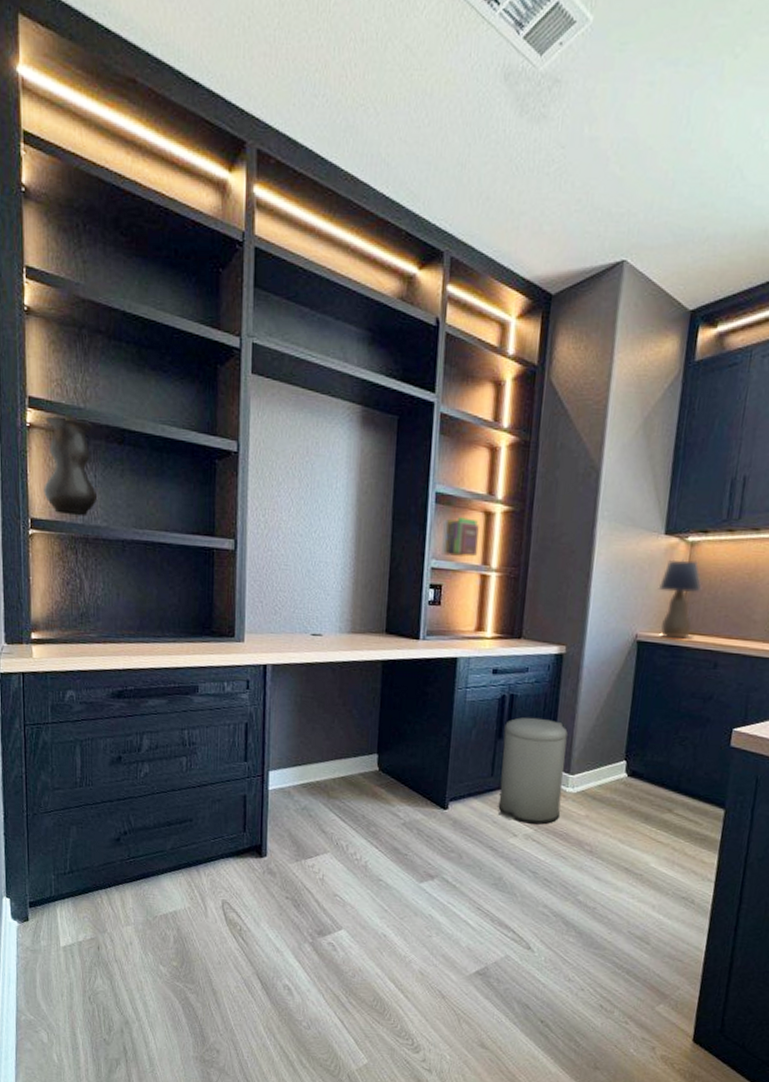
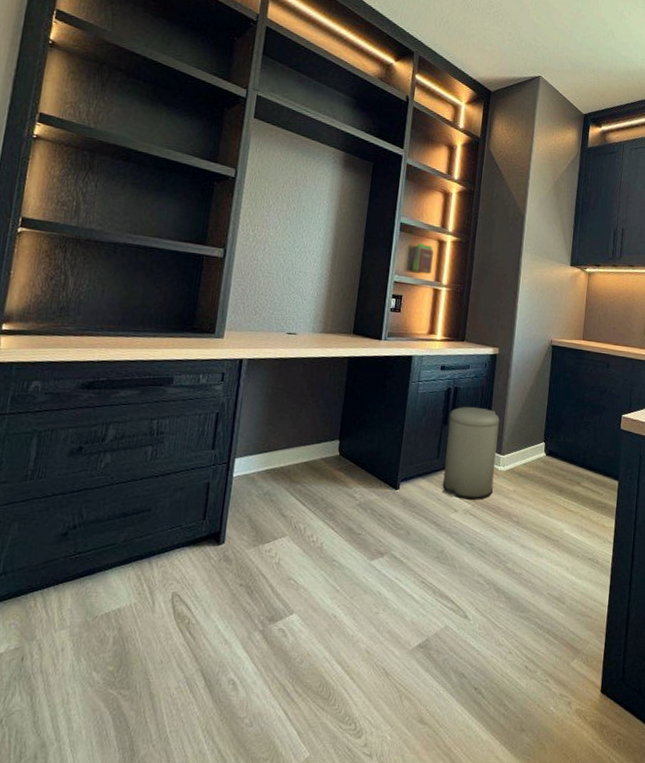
vase: present [44,416,98,517] -> none [40,131,101,220]
table lamp: present [658,558,702,640] -> none [566,284,597,345]

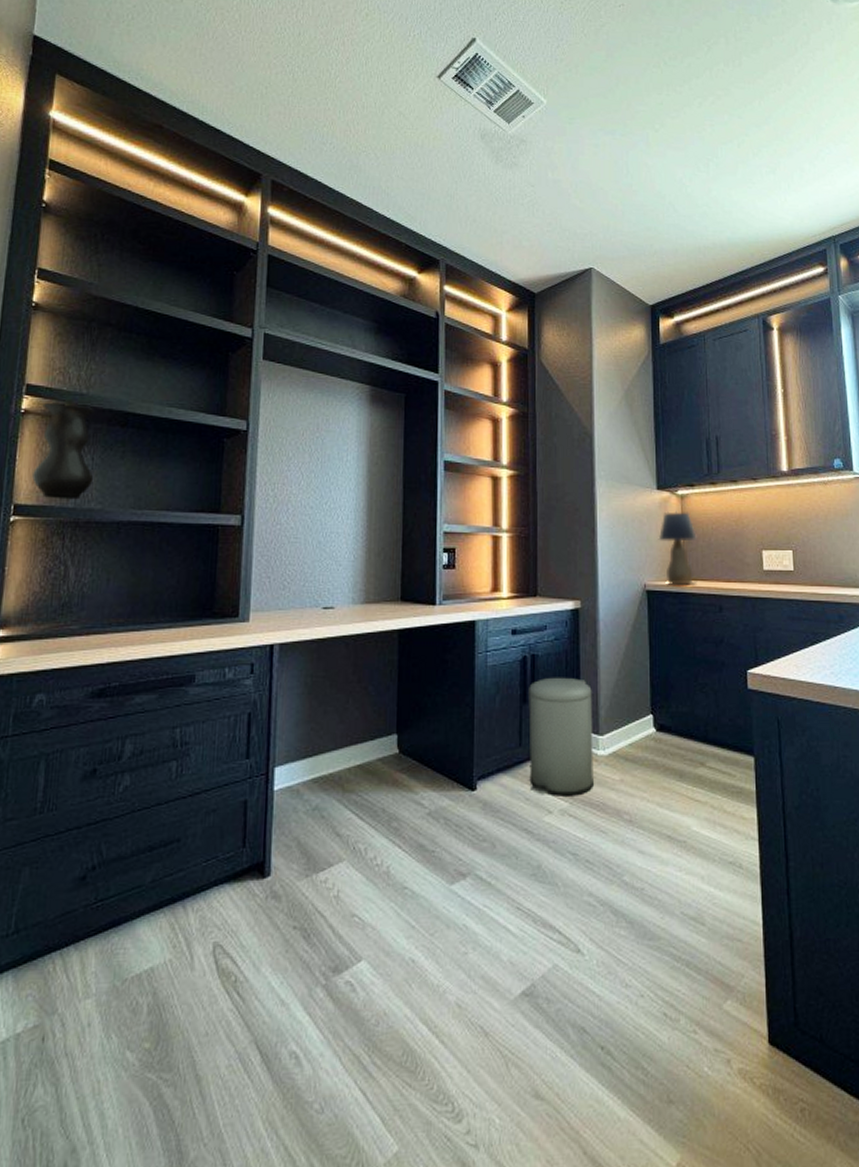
vase: none [40,131,101,220] -> present [32,402,95,500]
books: present [402,243,434,274] -> none [451,483,488,519]
table lamp: none [566,284,597,345] -> present [658,510,697,586]

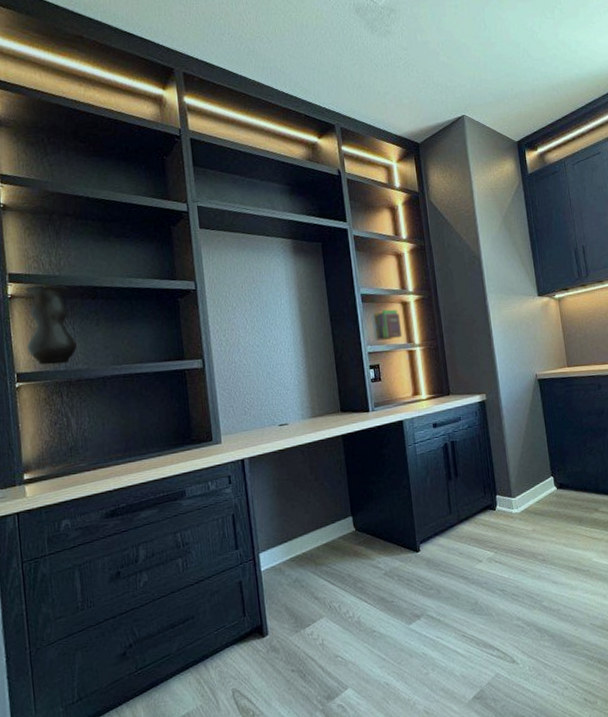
books: none [451,483,488,519] -> present [369,309,403,341]
pedal bin: present [528,677,593,796] -> none [452,455,512,549]
table lamp: present [658,510,697,586] -> none [543,311,578,373]

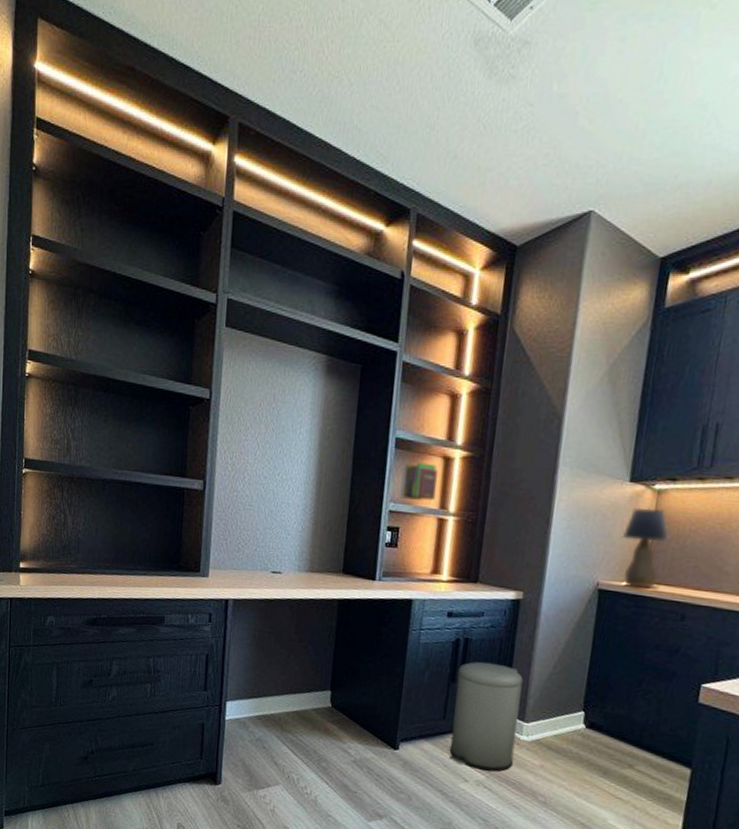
vase: present [25,285,78,365] -> none [37,367,84,458]
pedal bin: none [452,455,512,549] -> present [448,661,523,772]
table lamp: none [543,311,578,373] -> present [621,506,669,590]

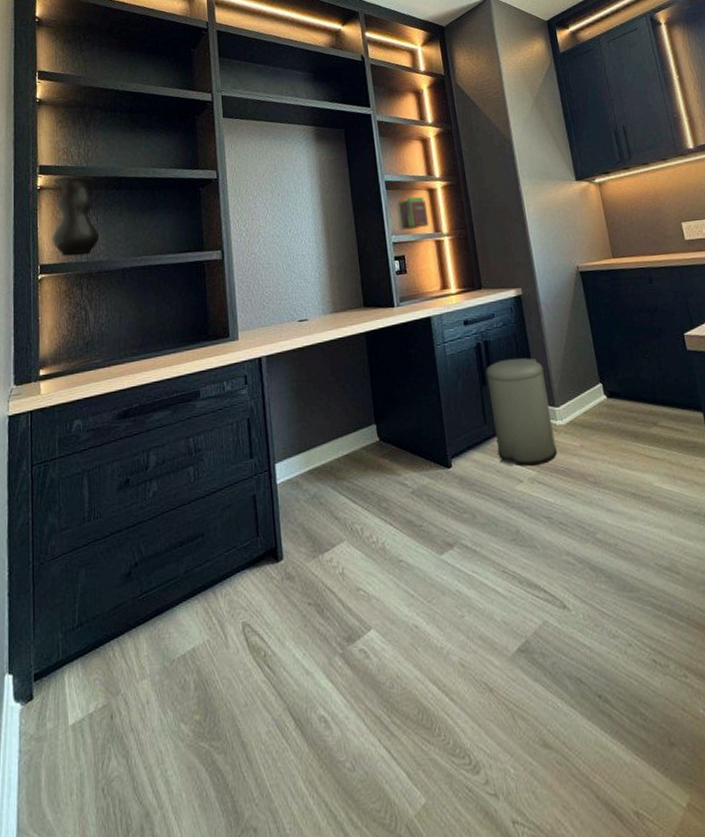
vase: none [37,367,84,458] -> present [52,176,100,256]
table lamp: present [621,506,669,590] -> none [583,197,624,265]

